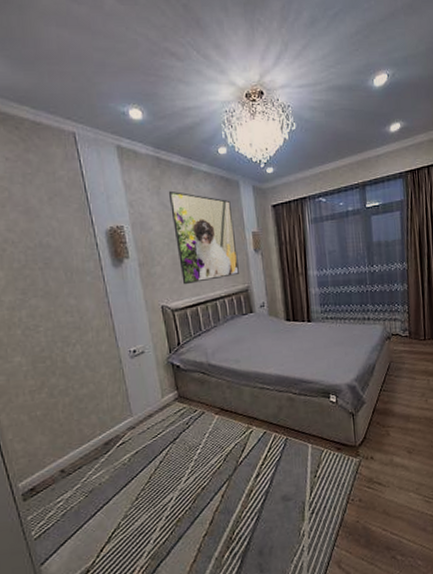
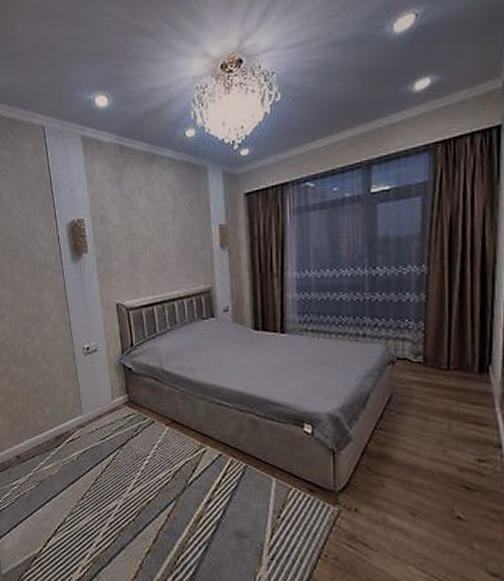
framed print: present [168,190,239,285] -> none [130,180,201,282]

